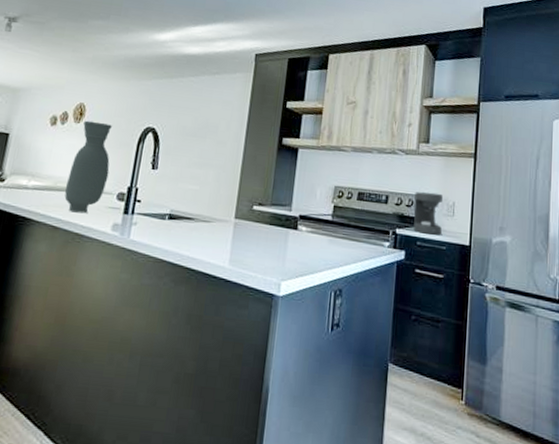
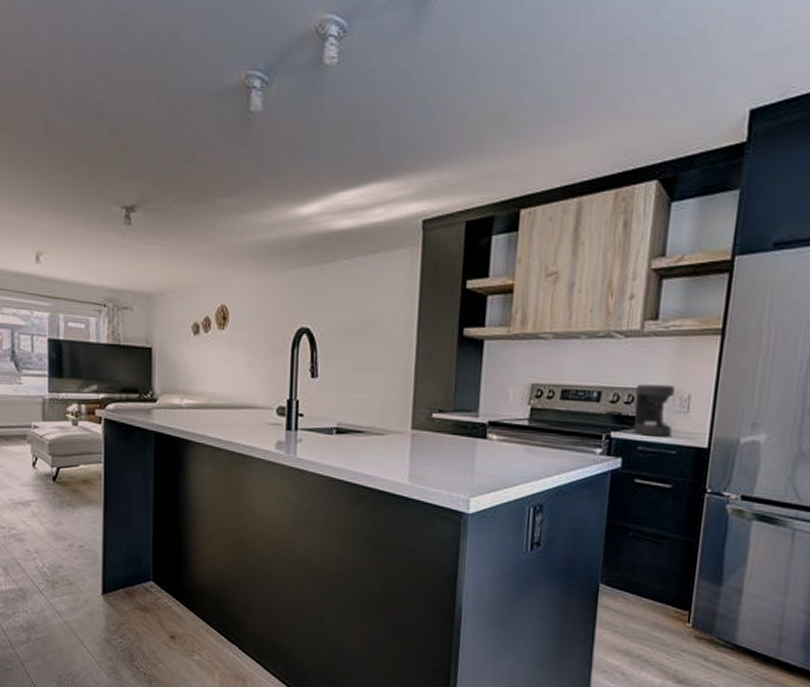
vase: present [64,120,112,214] -> none [220,325,265,432]

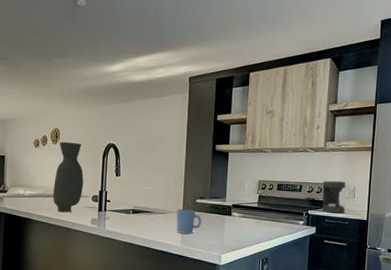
vase: none [220,325,265,432] -> present [52,141,84,213]
mug: none [401,427,441,466] -> present [176,209,202,234]

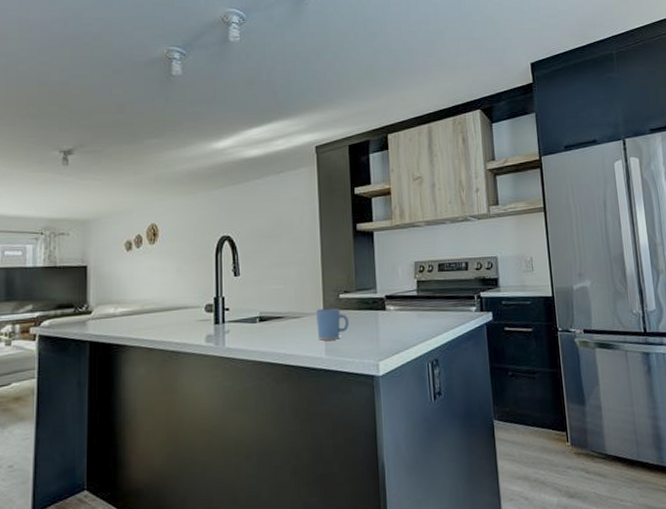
vase: present [52,141,84,213] -> none [152,239,193,332]
coffee maker: present [322,180,346,214] -> none [493,251,524,294]

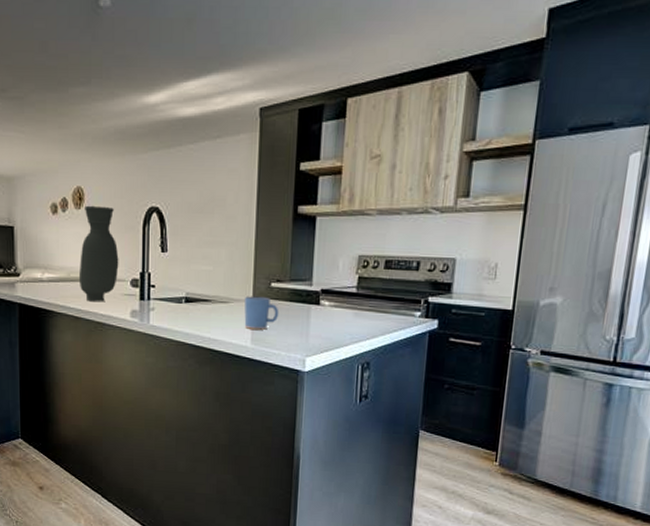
vase: none [152,239,193,332] -> present [78,205,119,302]

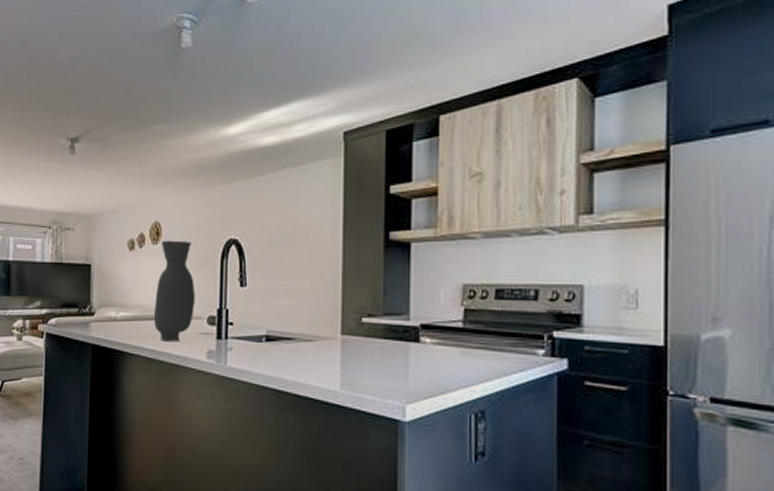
mug: present [244,296,279,330] -> none [332,333,372,372]

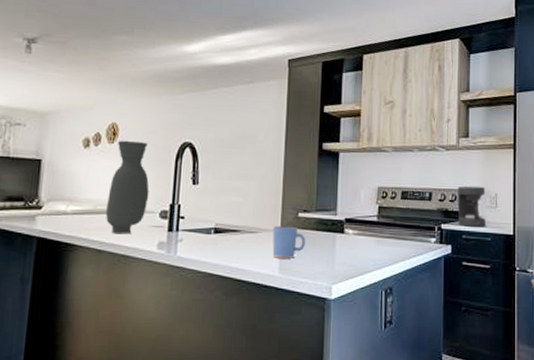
mug: none [332,333,372,372] -> present [272,226,306,259]
coffee maker: none [576,279,620,337] -> present [457,186,486,228]

